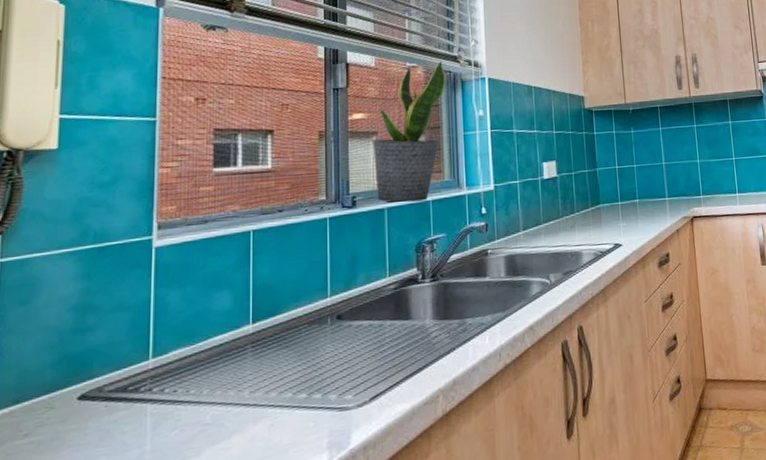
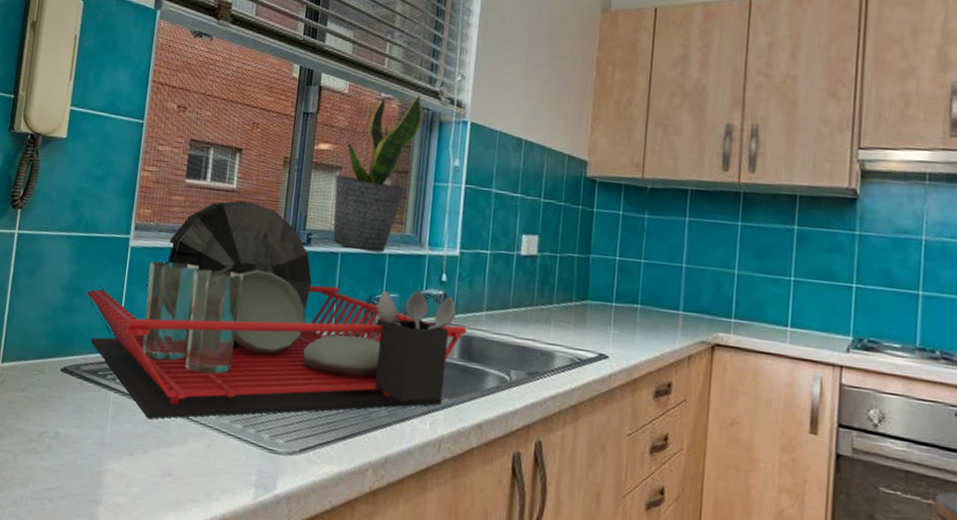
dish rack: none [102,178,509,419] -> present [85,200,467,419]

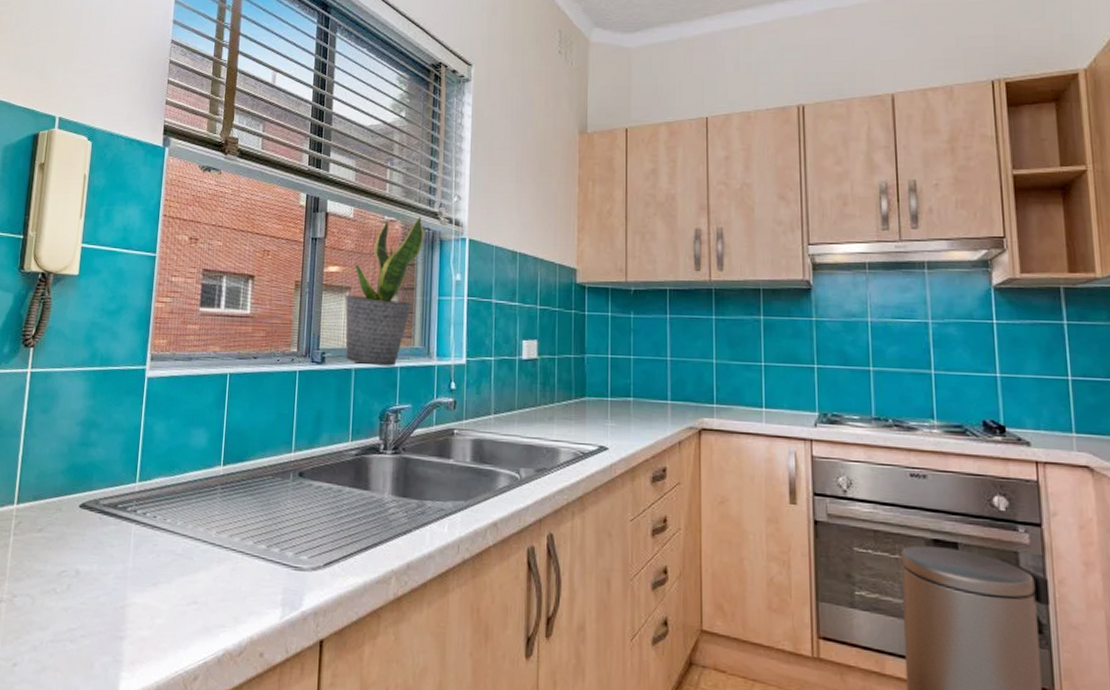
dish rack: present [85,200,467,419] -> none [103,325,477,548]

